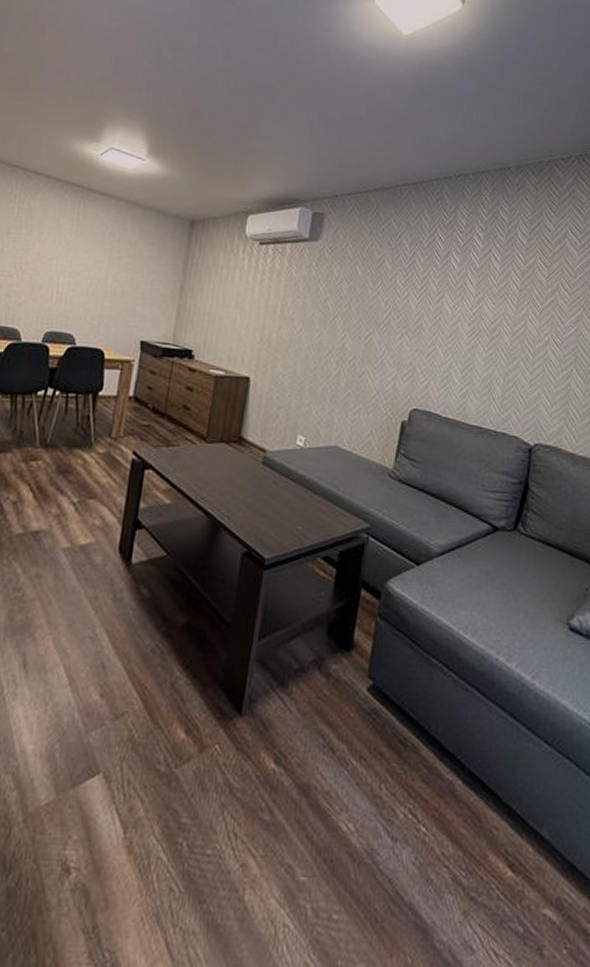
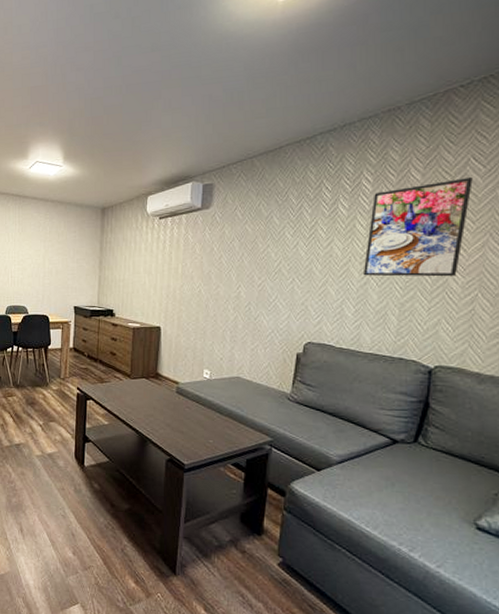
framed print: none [471,248,570,349] -> present [362,176,473,277]

